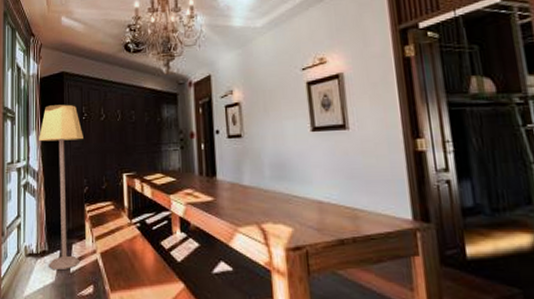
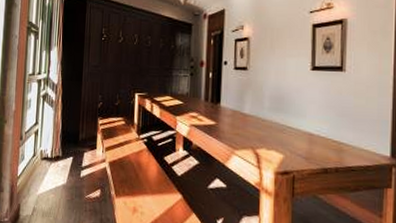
lamp: present [39,104,83,269] -> none [60,24,102,174]

